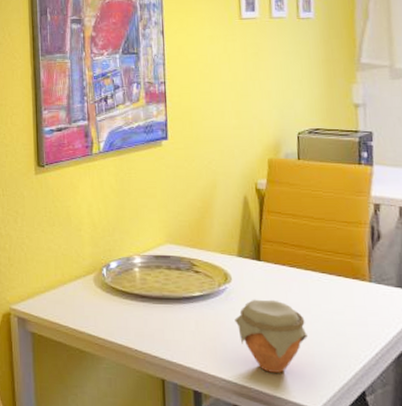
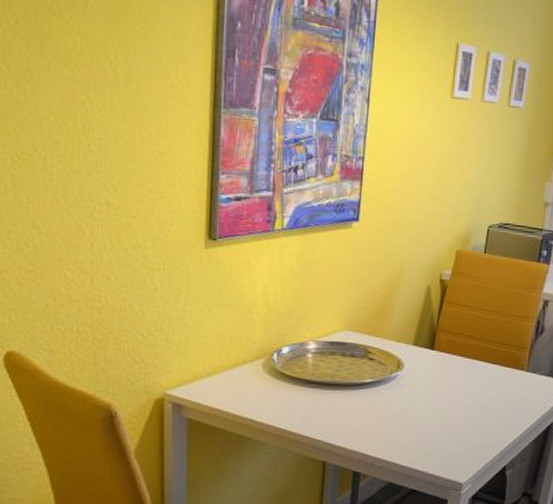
jar: present [235,299,308,373] -> none [401,386,465,453]

